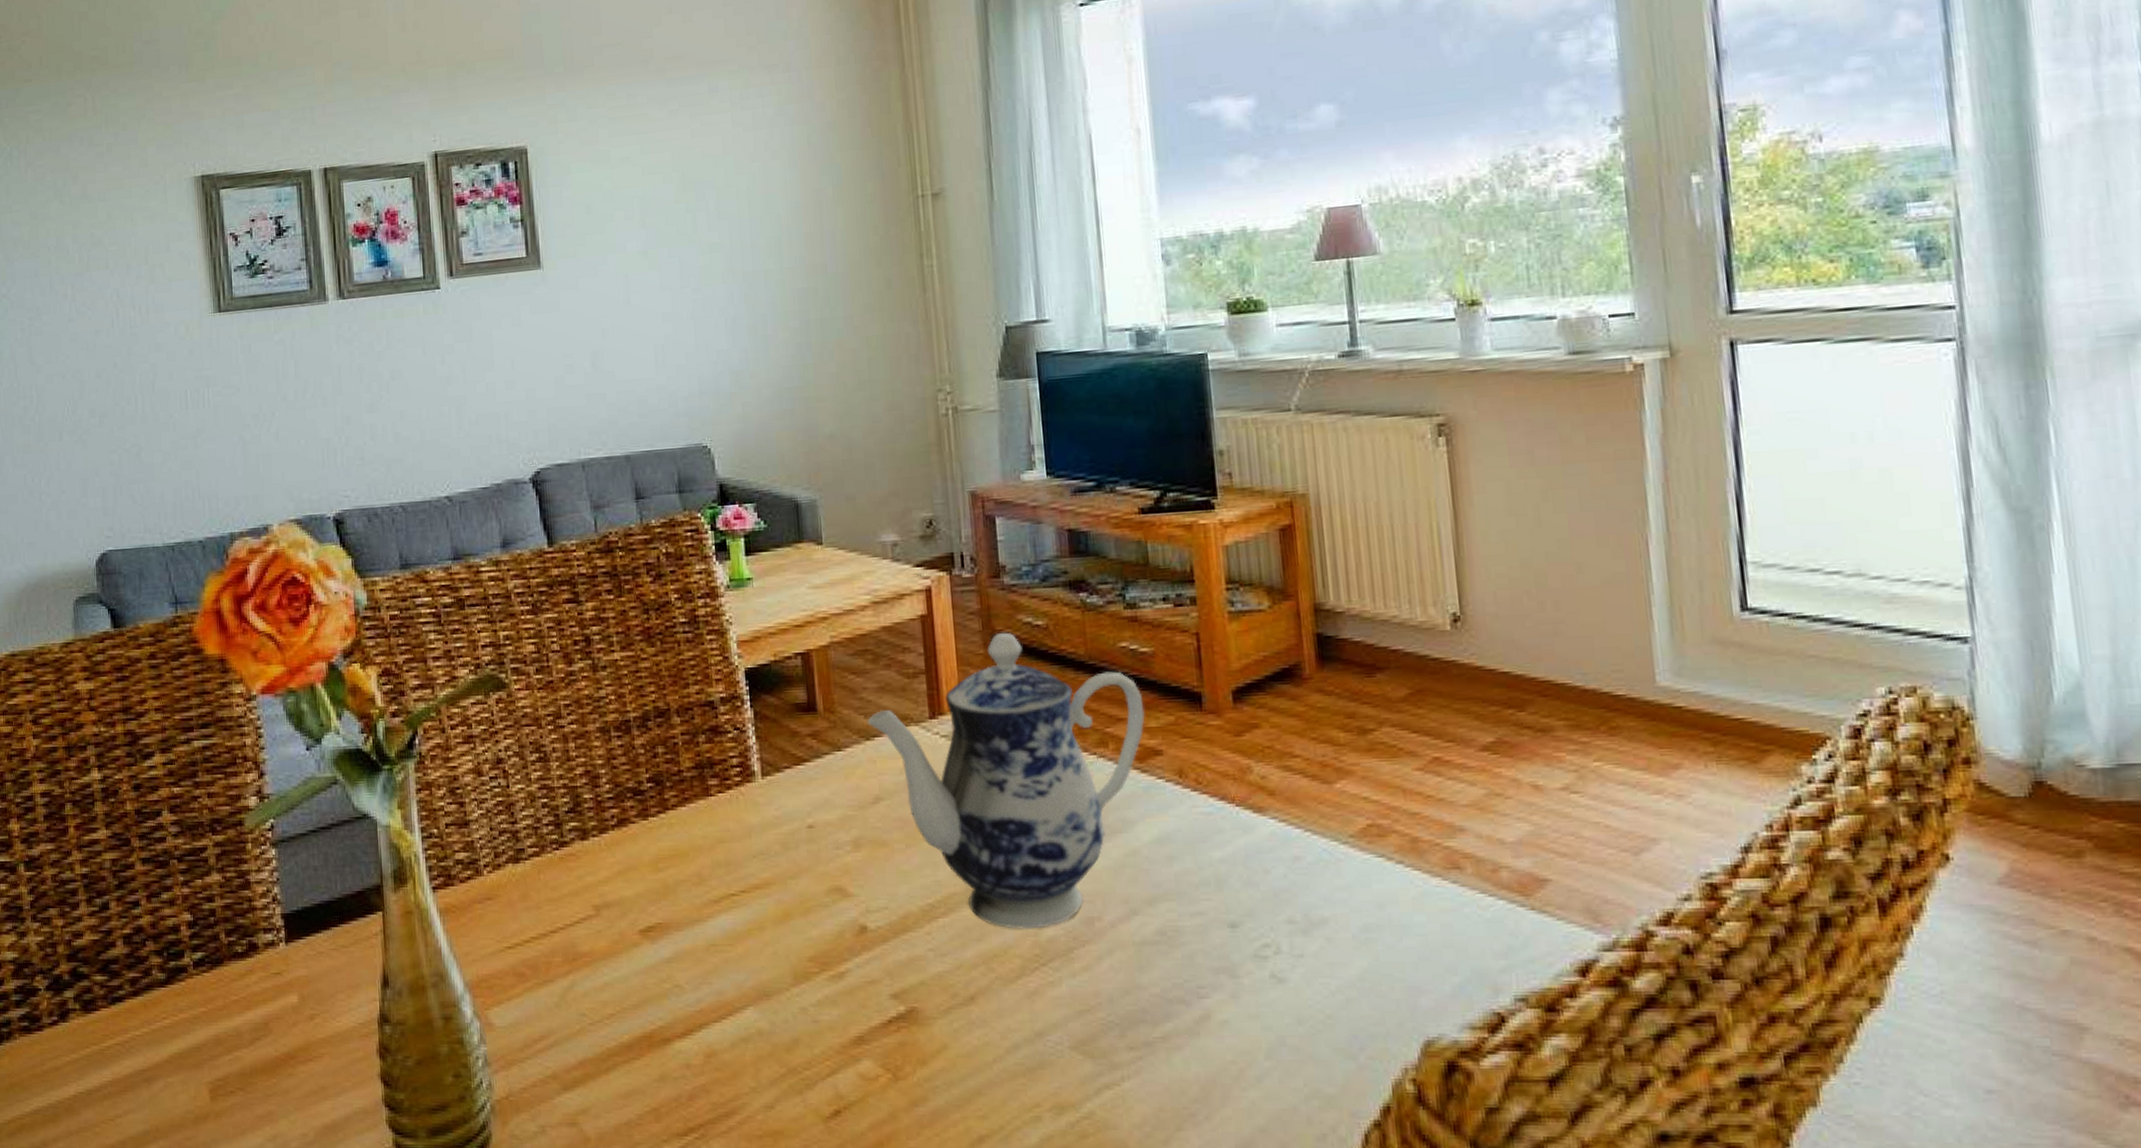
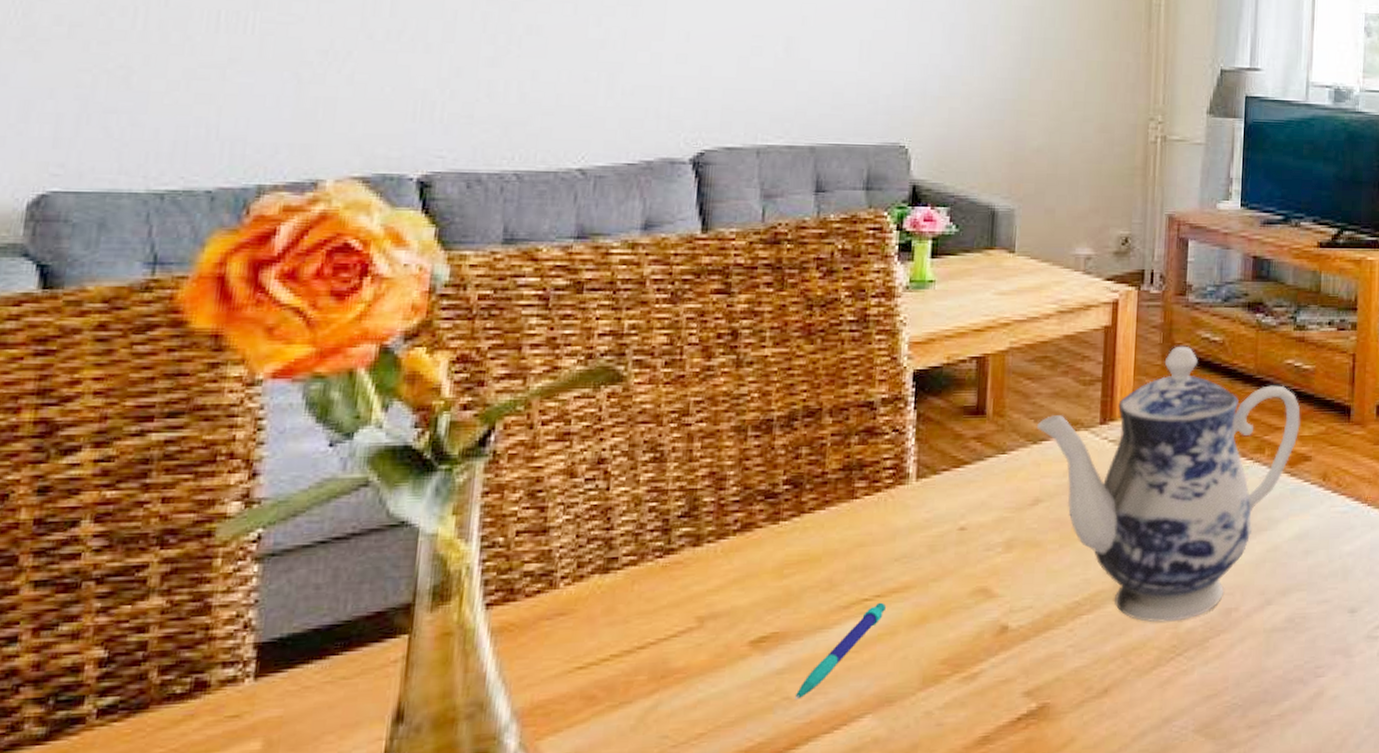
pen: none [684,897,751,988] -> present [794,602,886,700]

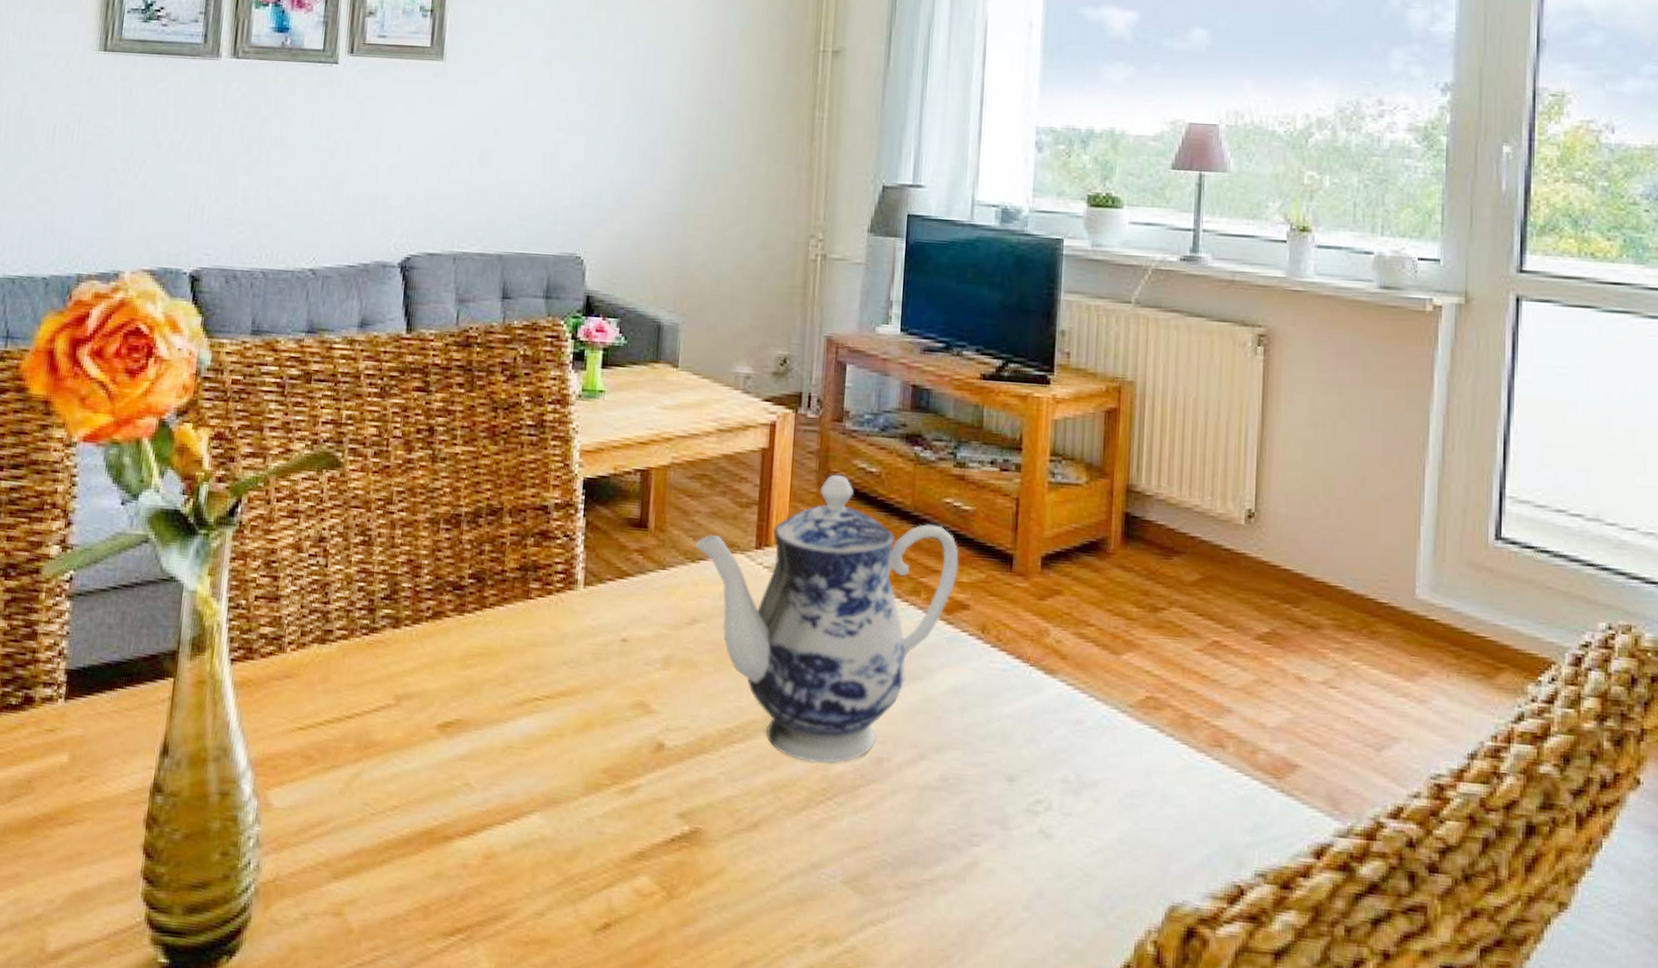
pen: present [794,602,886,700] -> none [473,703,554,787]

